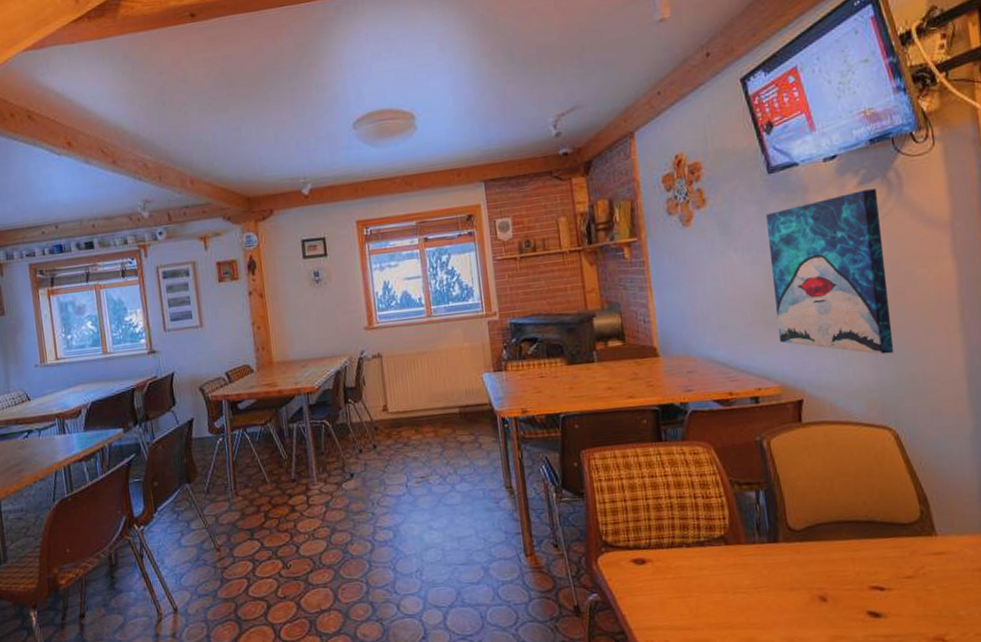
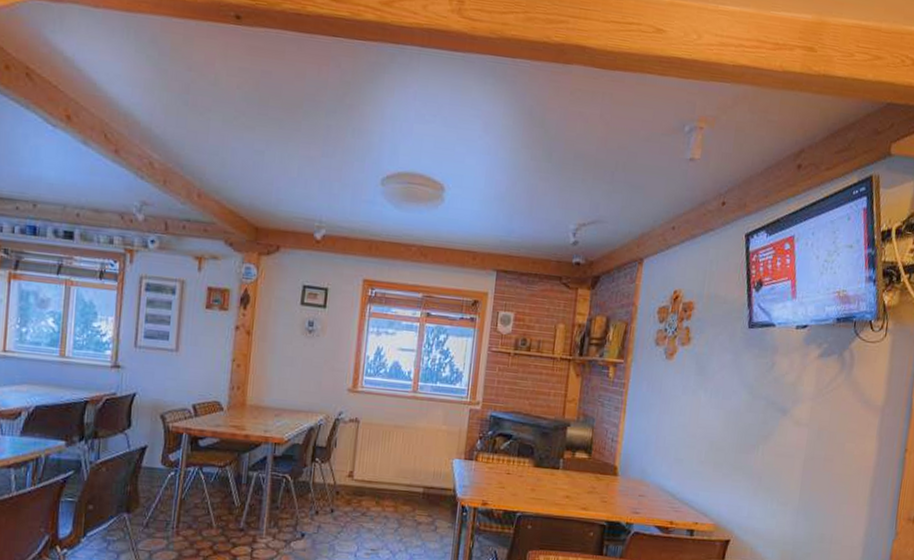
wall art: present [765,189,895,355] -> none [723,362,833,513]

